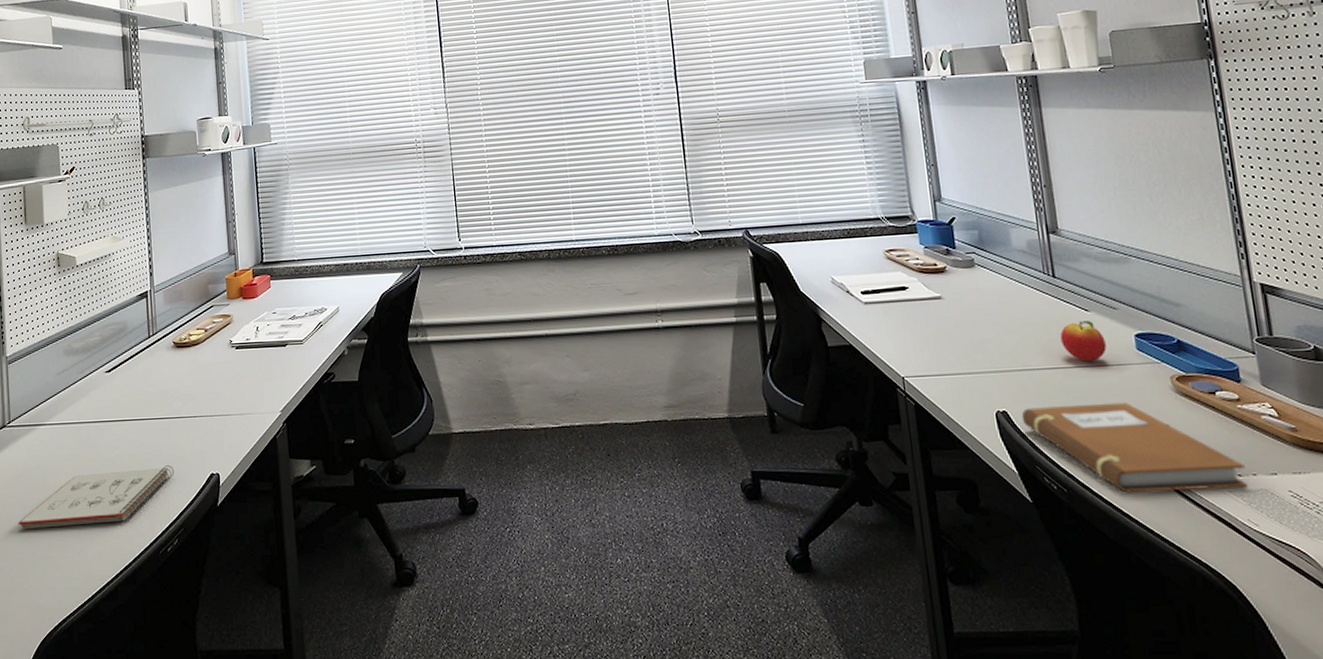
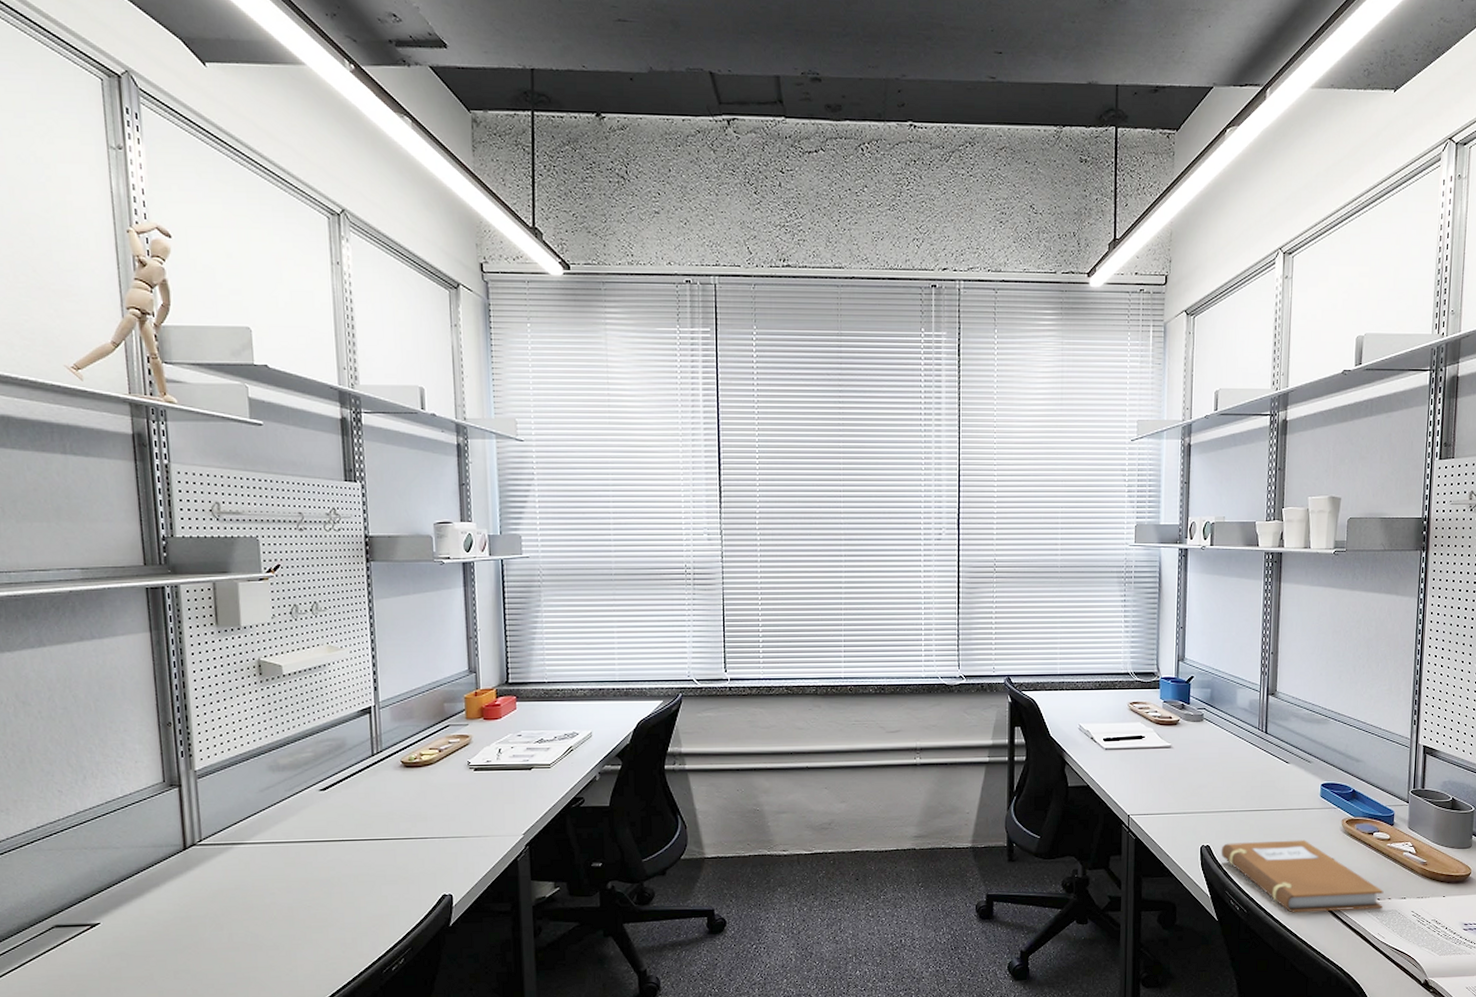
notepad: present [18,465,175,529] -> none [214,886,401,950]
apple: present [1060,320,1107,362] -> none [1263,770,1298,806]

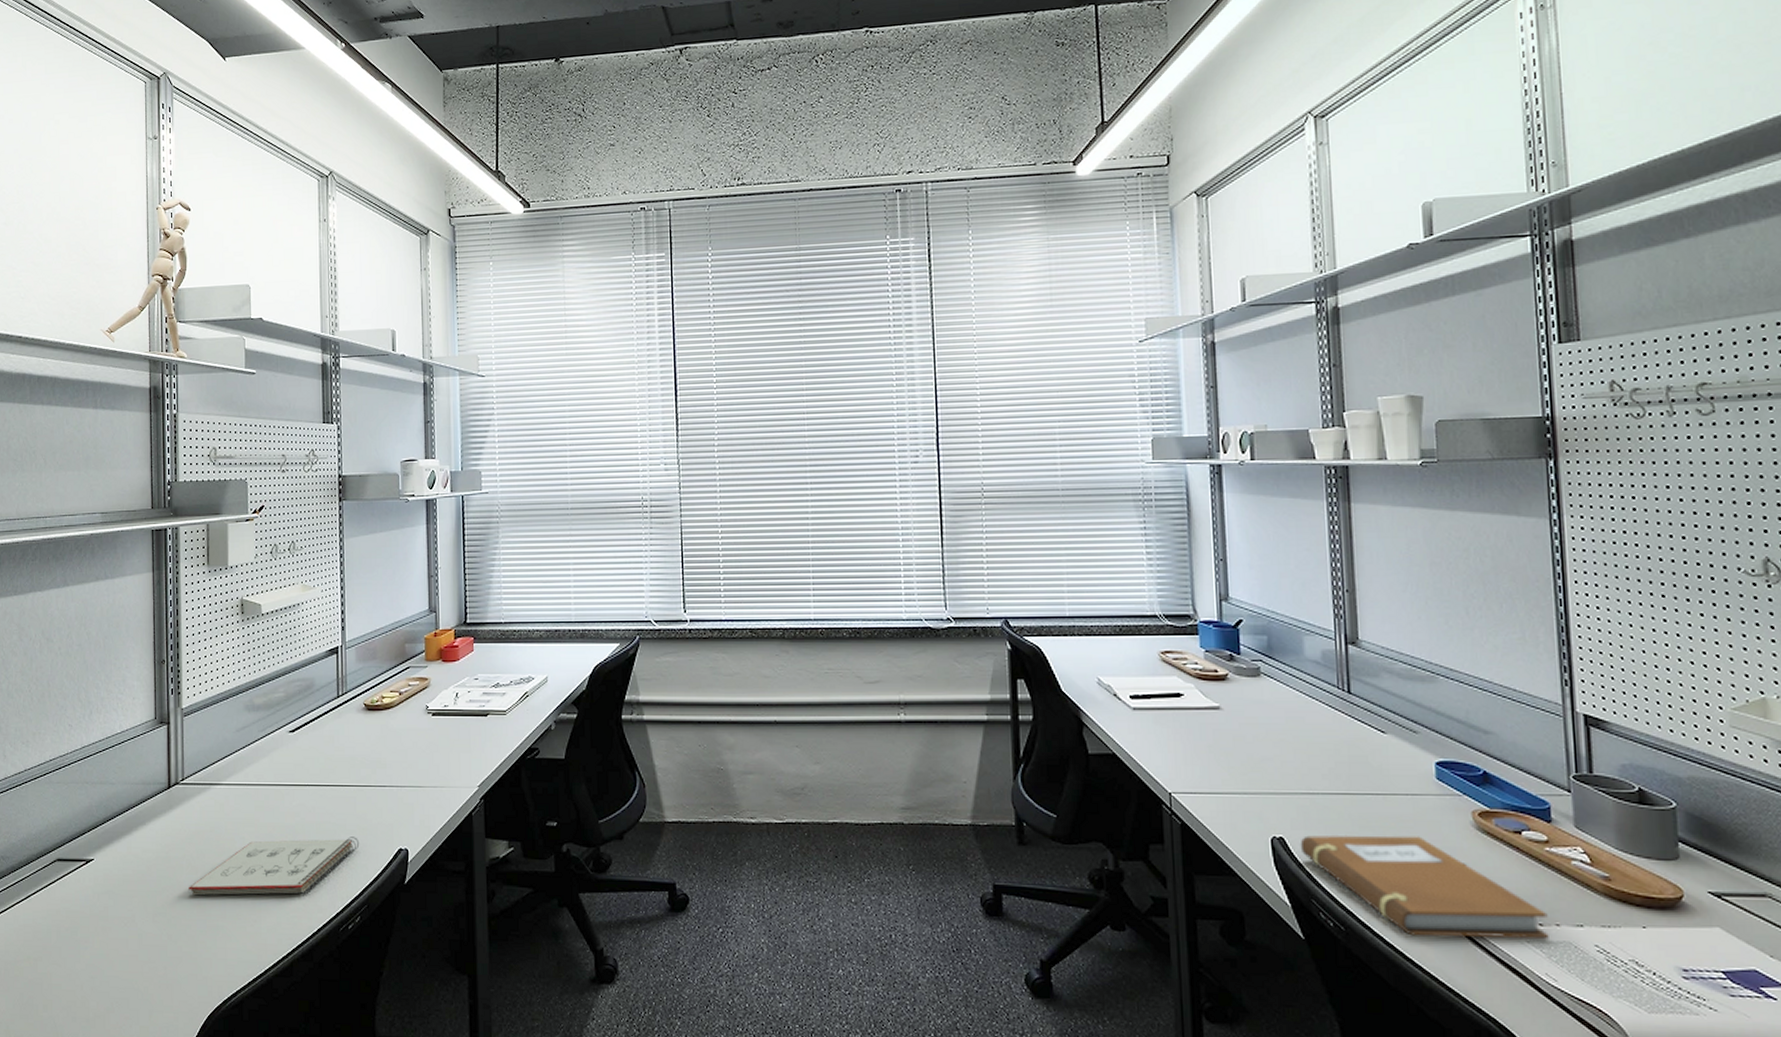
notepad: none [214,886,401,950] -> present [188,837,360,895]

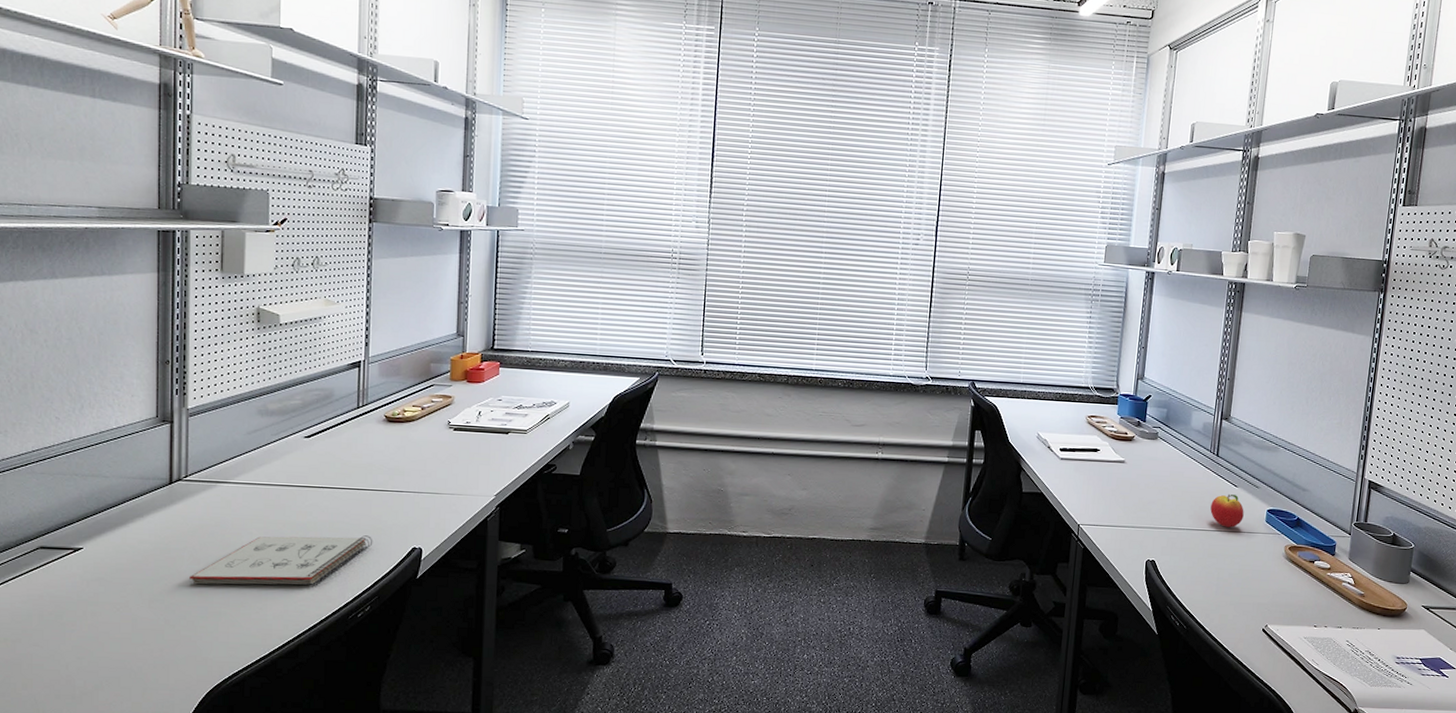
notebook: present [1300,835,1549,939] -> none [1165,559,1321,636]
apple: none [1351,742,1402,789] -> present [1210,493,1244,528]

